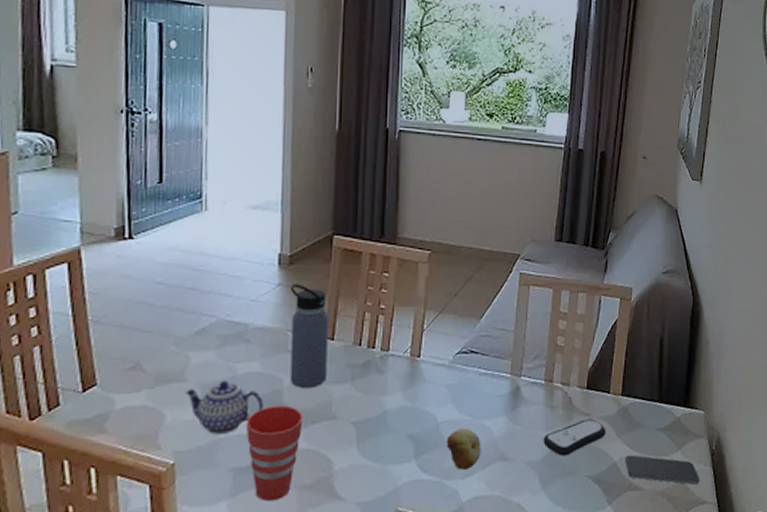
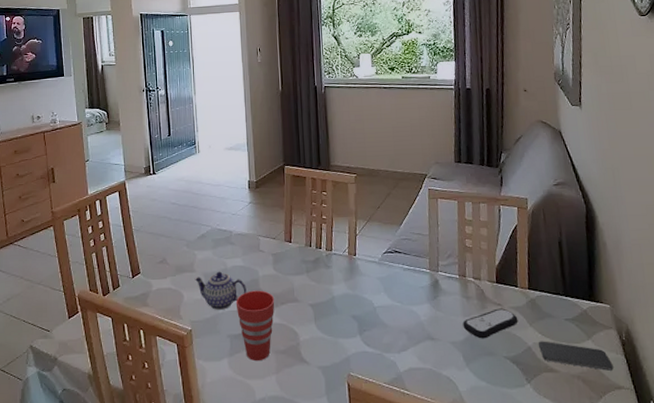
water bottle: present [290,284,329,389] -> none [257,202,289,279]
fruit: present [446,428,481,470] -> none [382,312,412,346]

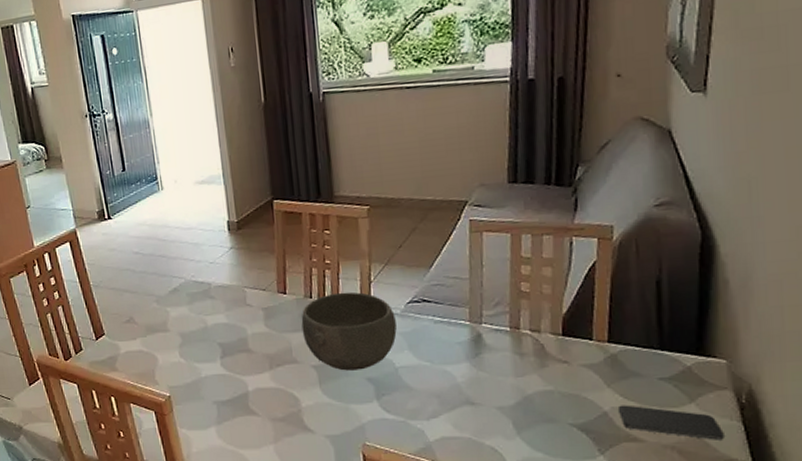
teapot: present [194,271,247,310] -> none [169,330,233,374]
cup: present [235,290,275,362] -> none [220,350,269,430]
bowl: none [302,242,376,309] -> present [301,292,397,371]
remote control: present [463,308,518,339] -> none [514,366,591,403]

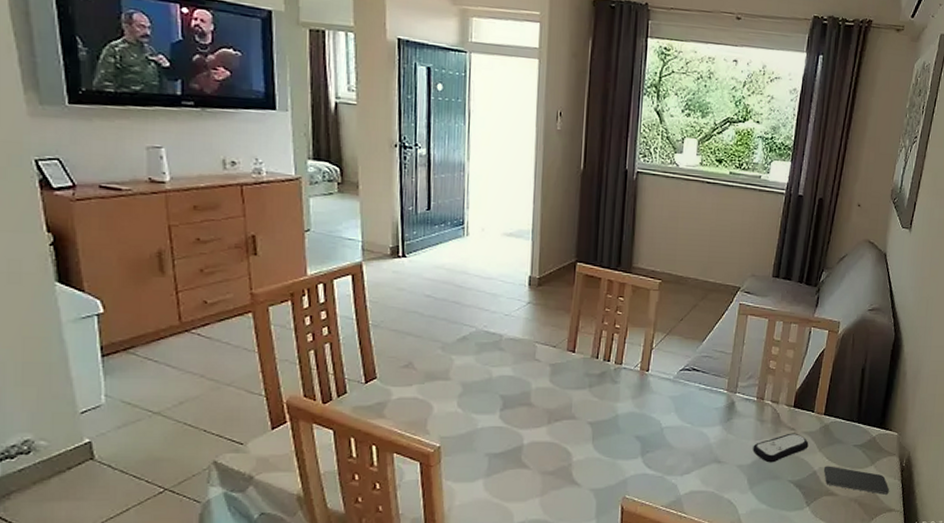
bowl: present [301,292,397,371] -> none [584,355,668,429]
remote control: none [514,366,591,403] -> present [753,433,809,463]

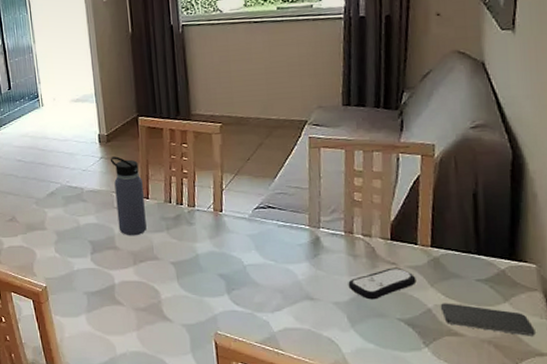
water bottle: none [537,303,571,392] -> present [110,156,147,236]

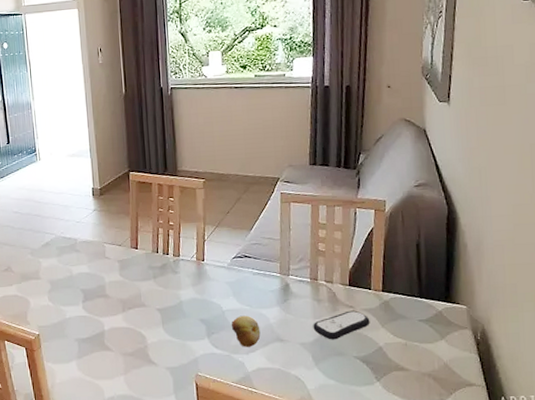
water bottle: present [110,156,147,236] -> none [102,209,135,285]
fruit: none [253,271,288,305] -> present [231,315,261,347]
smartphone: present [440,303,535,336] -> none [389,341,466,369]

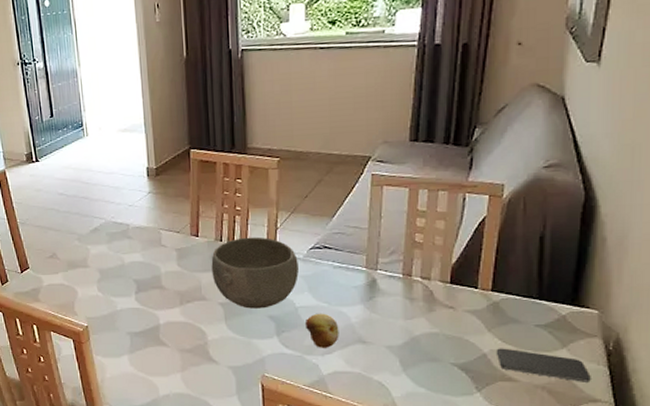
bowl: none [149,248,224,313] -> present [211,237,299,309]
remote control: present [313,310,370,340] -> none [403,311,474,344]
smartphone: none [389,341,466,369] -> present [496,348,591,382]

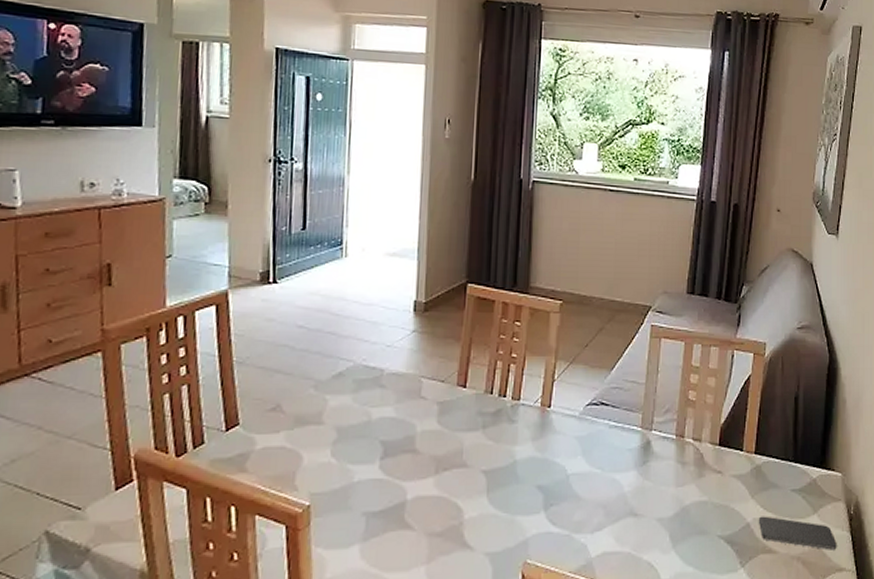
bowl: present [211,237,299,309] -> none [477,389,573,477]
fruit: present [304,313,339,348] -> none [575,481,611,524]

